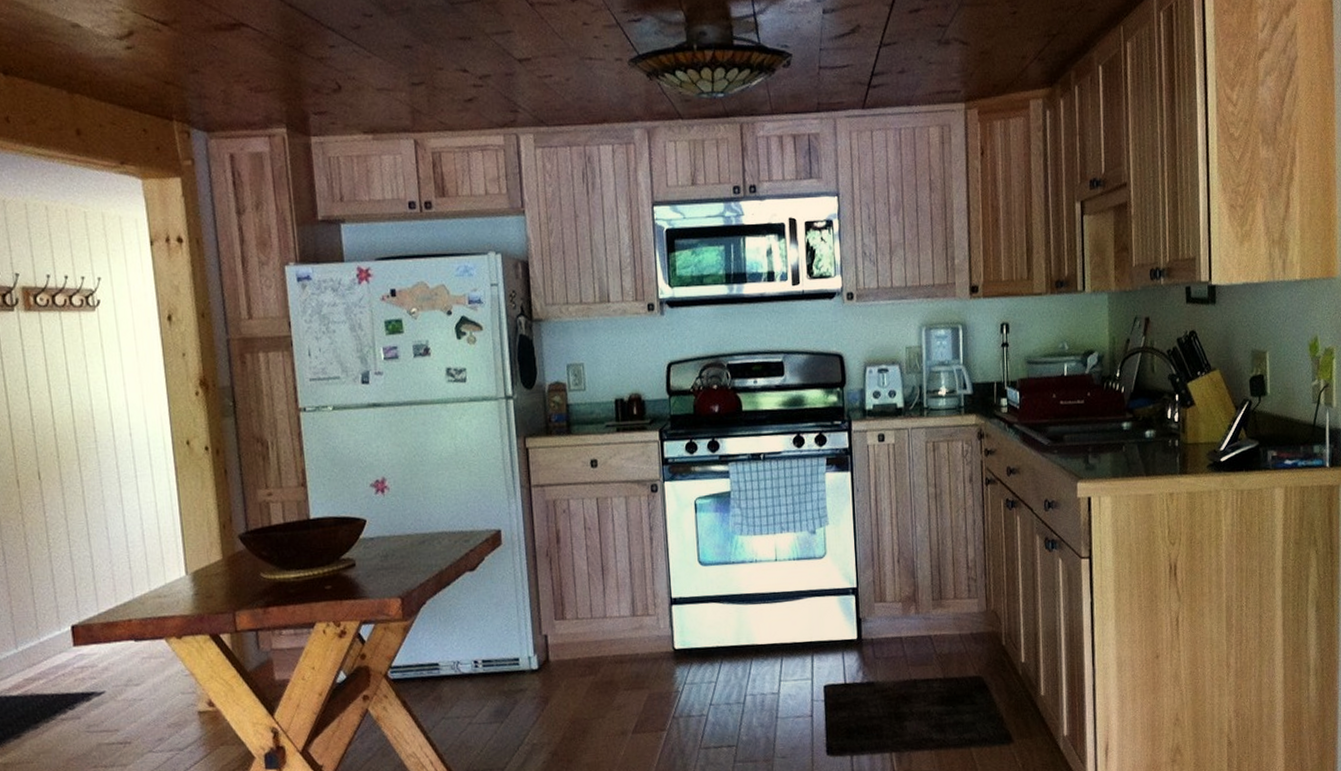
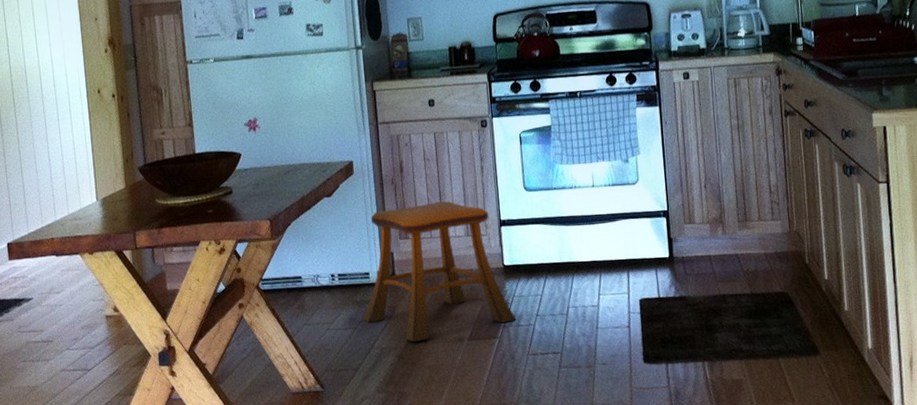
stool: none [511,576,688,737] -> present [362,201,517,342]

